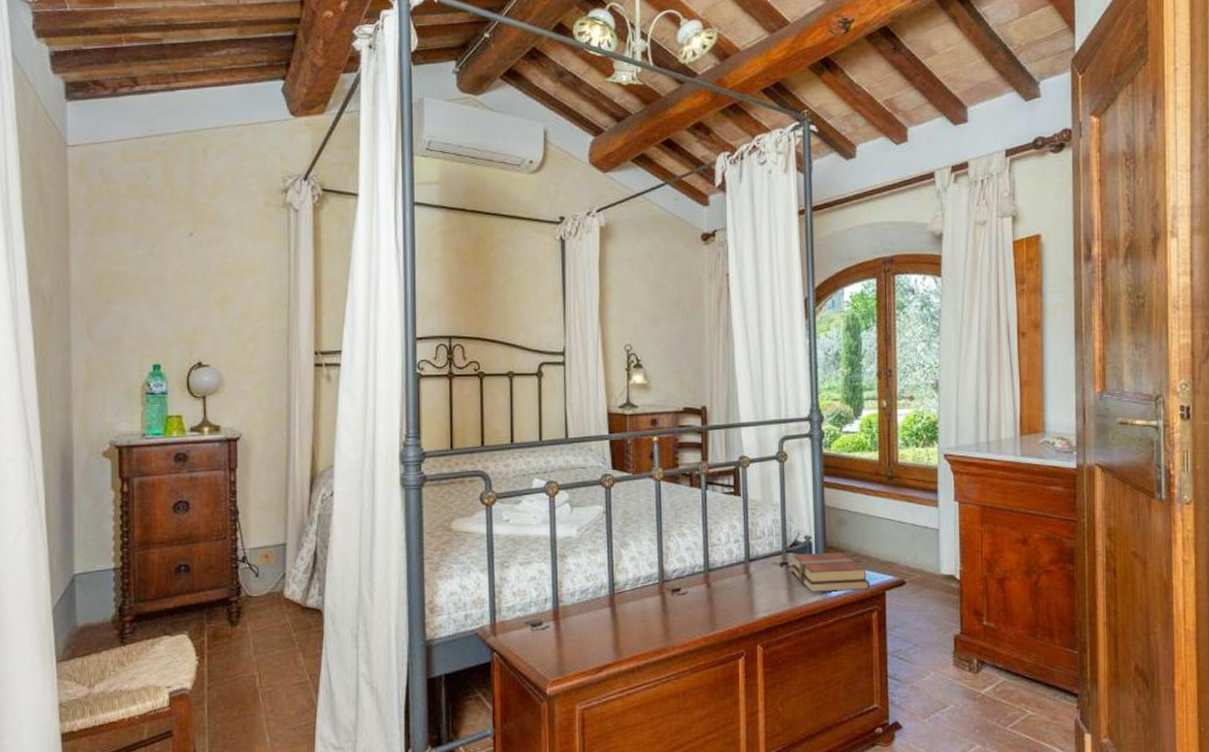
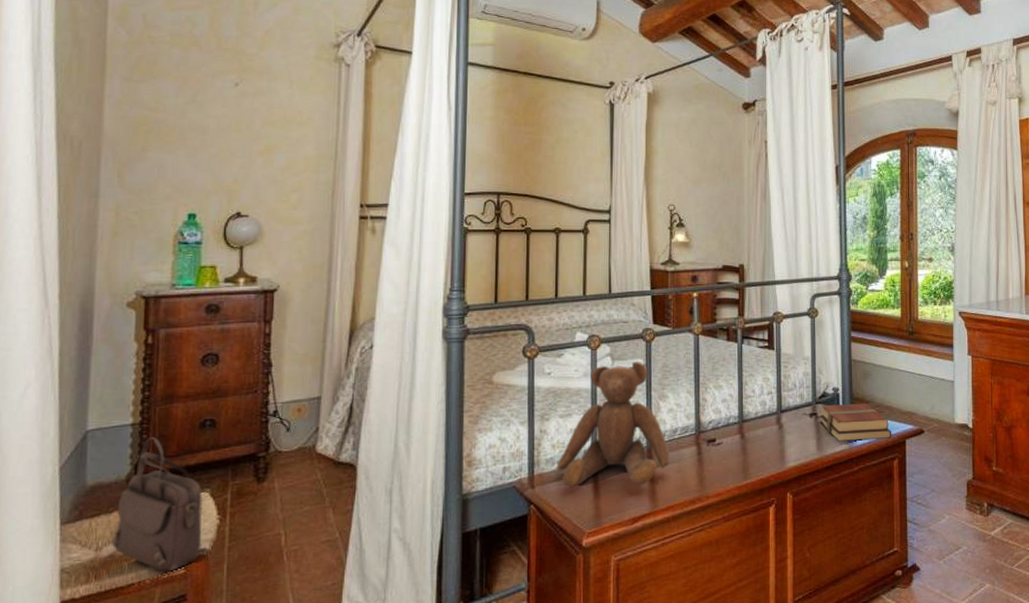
handbag: none [102,581,183,709] -> present [111,437,203,572]
teddy bear: none [518,509,634,635] -> present [556,362,671,487]

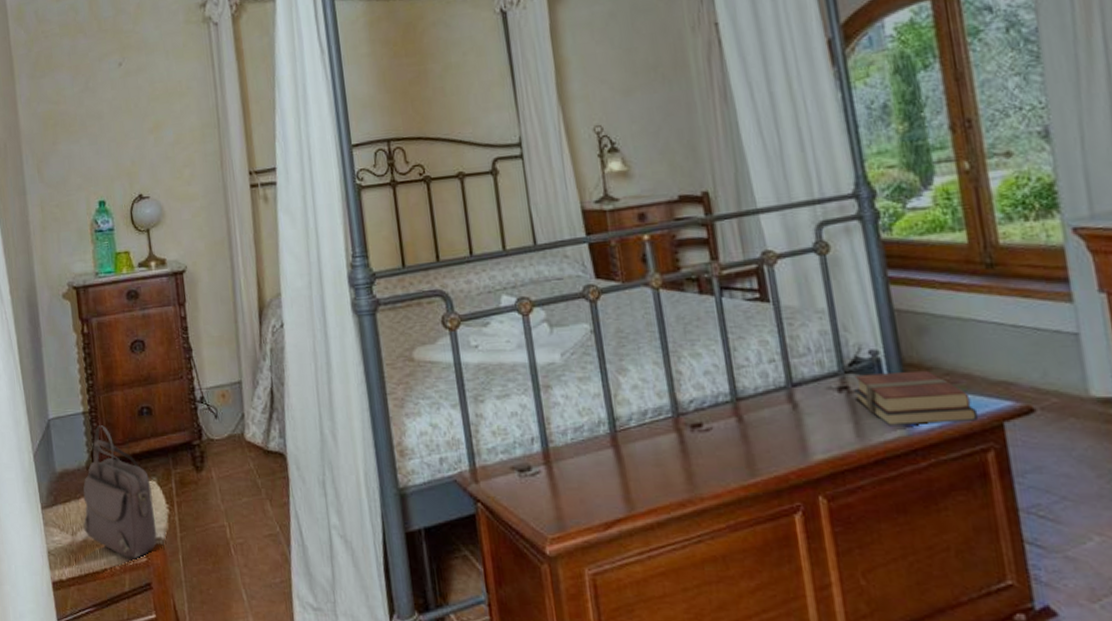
teddy bear: present [556,362,671,487] -> none [500,327,645,482]

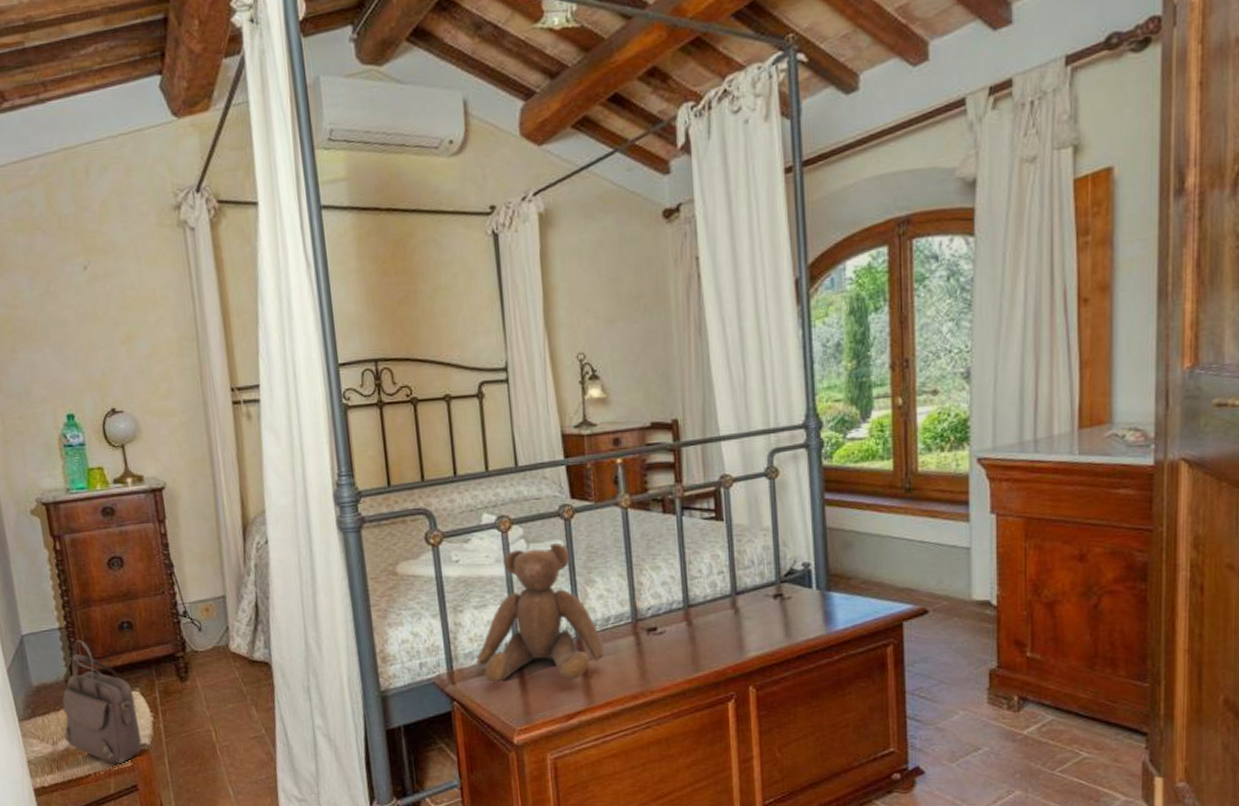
teddy bear: none [500,327,645,482] -> present [476,543,605,682]
books: present [852,370,979,427] -> none [786,579,884,627]

